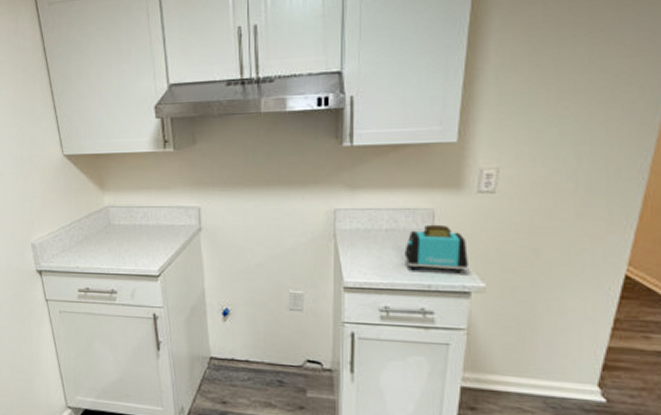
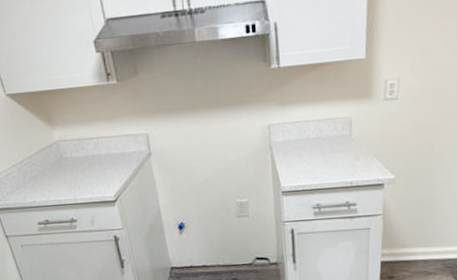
toaster: present [404,224,468,272] -> none [329,129,380,170]

